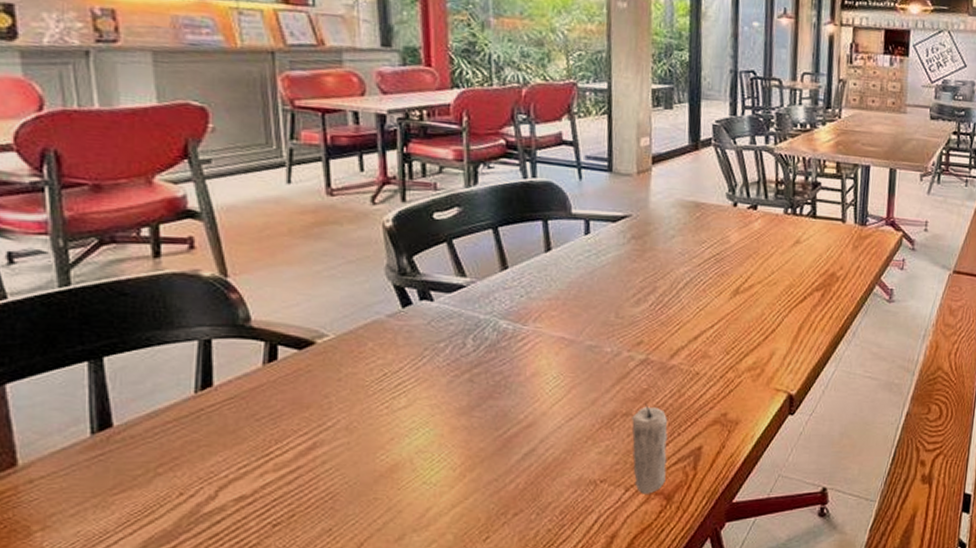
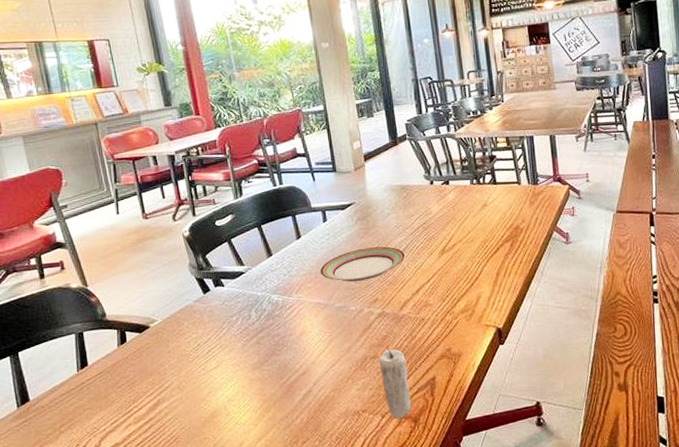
plate: none [570,275,688,317] -> present [319,246,406,282]

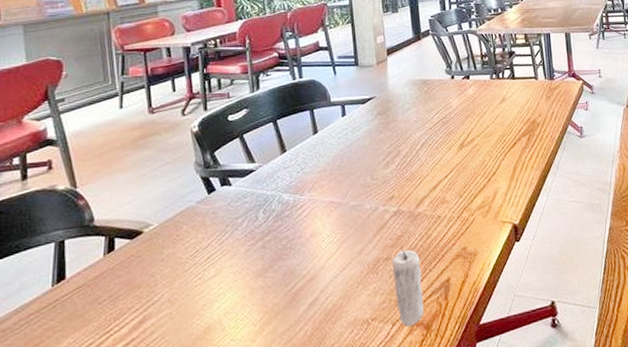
plate: present [319,246,406,282] -> none [335,141,424,179]

